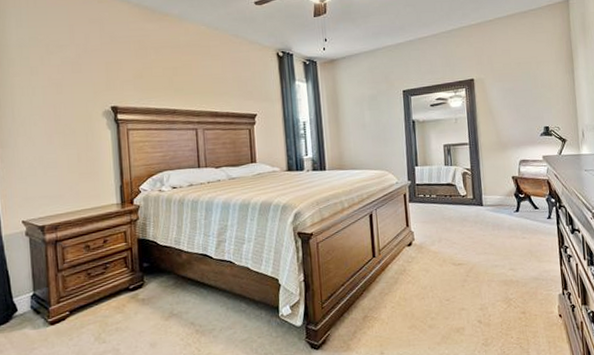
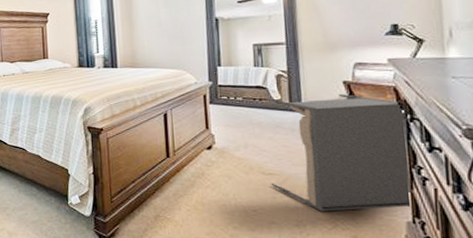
laundry hamper: none [454,188,561,294] -> present [265,94,411,211]

